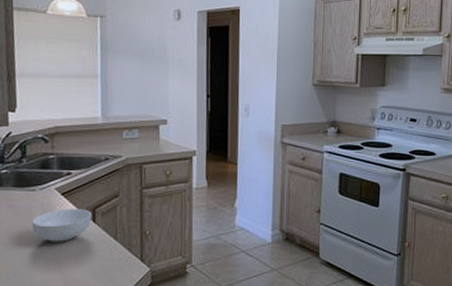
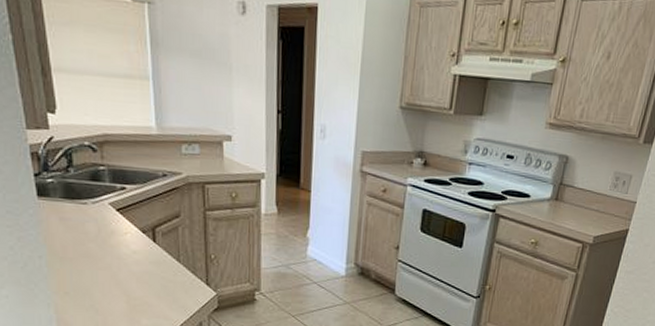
cereal bowl: present [32,208,92,242] -> none [87,225,152,260]

